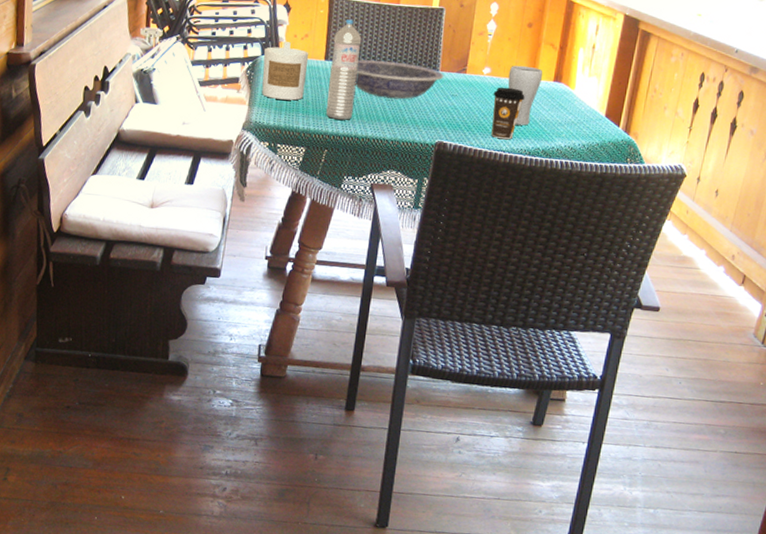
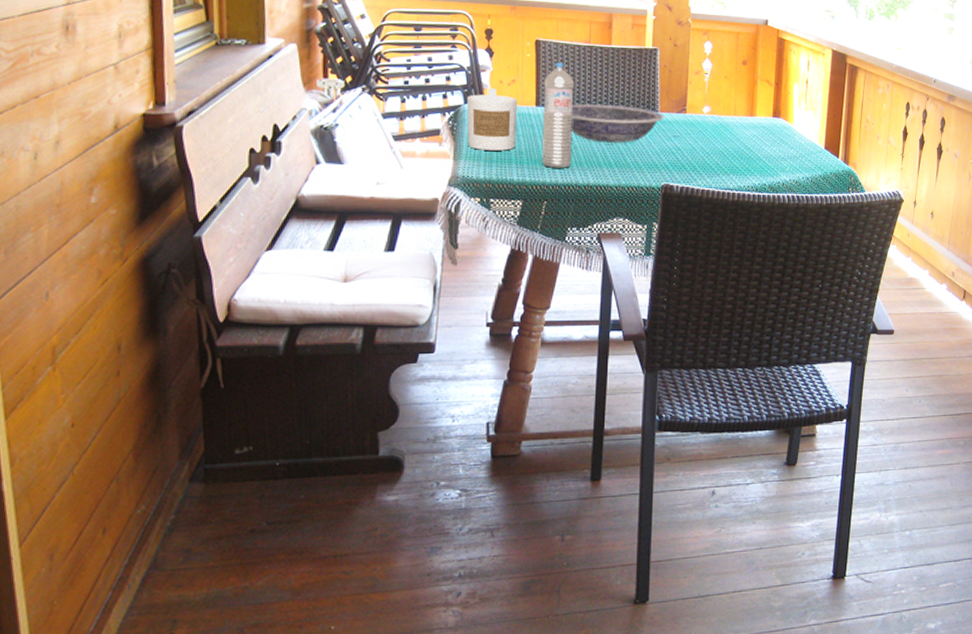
coffee cup: present [491,87,525,140] -> none [715,125,747,178]
drinking glass: present [508,65,543,126] -> none [728,102,762,163]

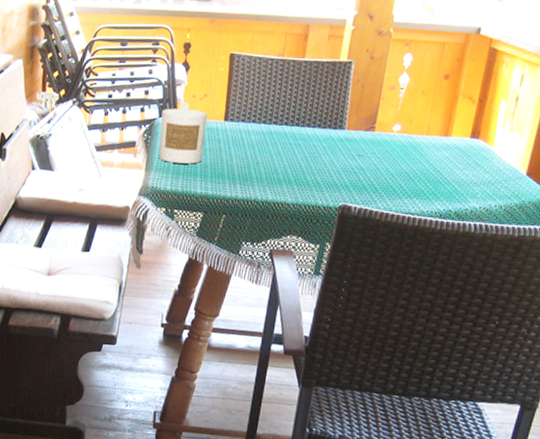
water bottle: present [541,62,574,168] -> none [224,77,264,184]
bowl: present [571,103,664,143] -> none [255,119,351,161]

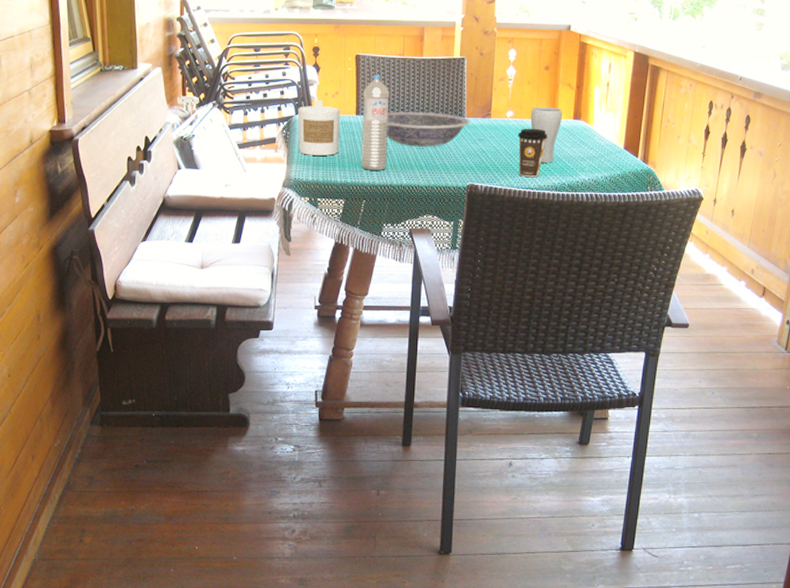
water bottle: none [224,77,264,184] -> present [361,75,390,170]
bowl: none [255,119,351,161] -> present [387,111,470,147]
coffee cup: none [400,145,438,202] -> present [517,128,548,178]
drinking glass: none [419,121,459,186] -> present [530,106,563,163]

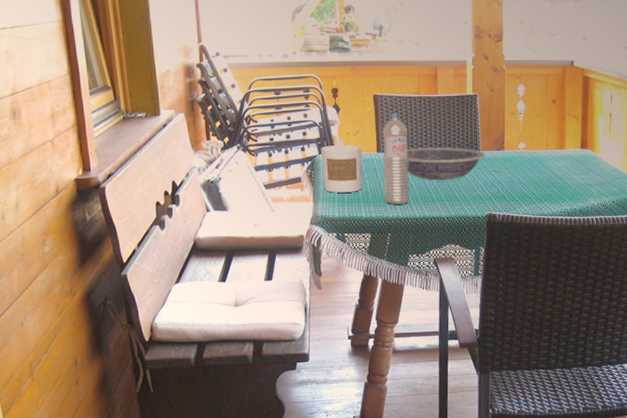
coffee cup: present [517,128,548,178] -> none [530,158,558,205]
drinking glass: present [530,106,563,163] -> none [541,137,571,191]

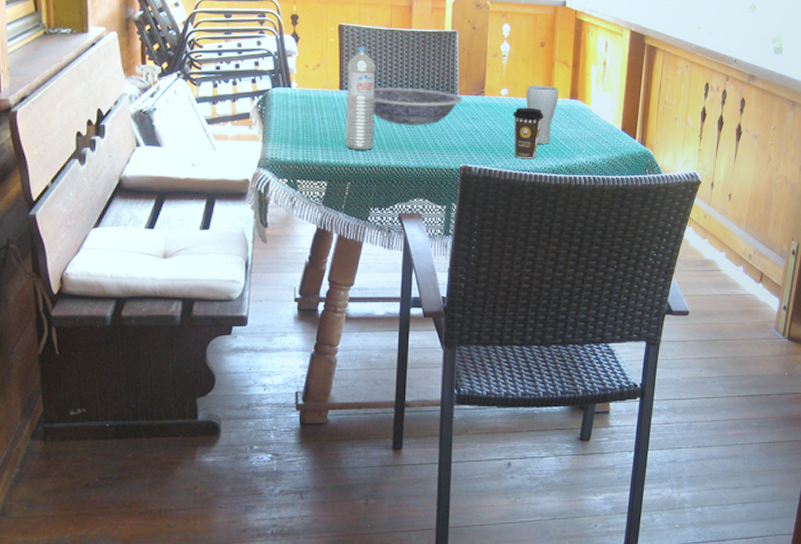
candle: present [320,139,363,193] -> none [274,73,323,134]
coffee cup: none [530,158,558,205] -> present [513,107,544,160]
drinking glass: none [541,137,571,191] -> present [526,84,559,144]

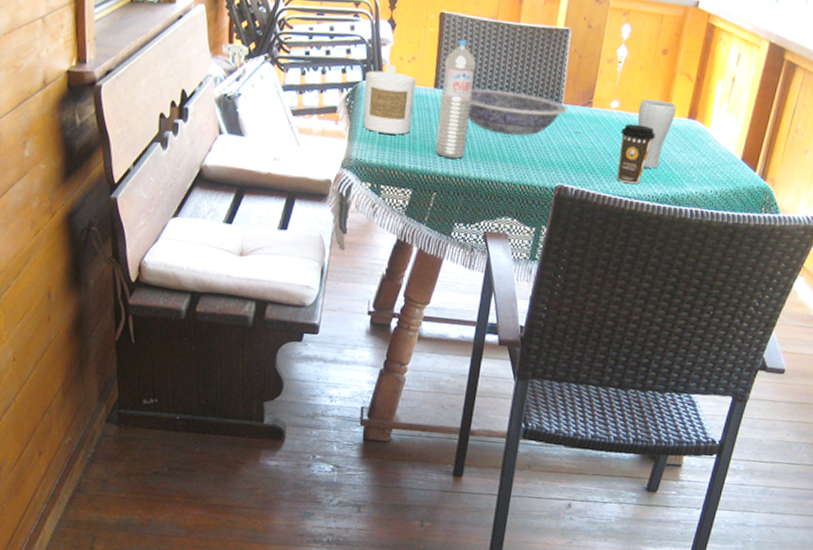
candle: none [274,73,323,134] -> present [363,65,417,135]

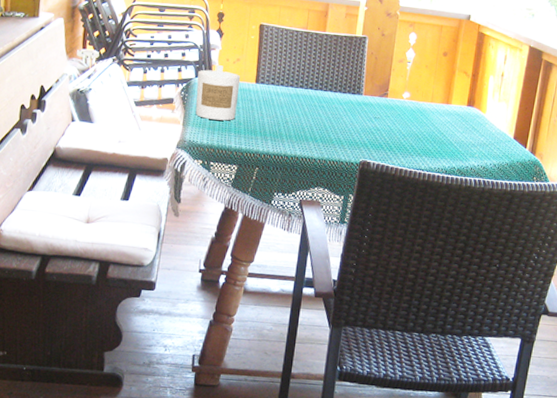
water bottle: present [435,39,477,159] -> none [257,45,291,140]
bowl: present [468,88,568,136] -> none [284,83,367,121]
coffee cup: present [617,123,656,185] -> none [411,110,441,160]
drinking glass: present [637,98,677,169] -> none [425,90,458,147]

